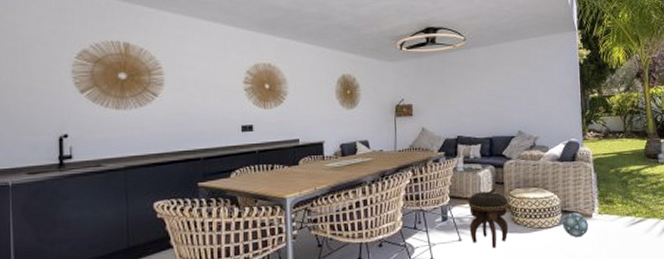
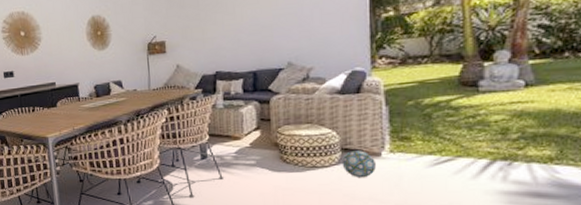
footstool: present [468,191,509,248] -> none [229,128,276,187]

